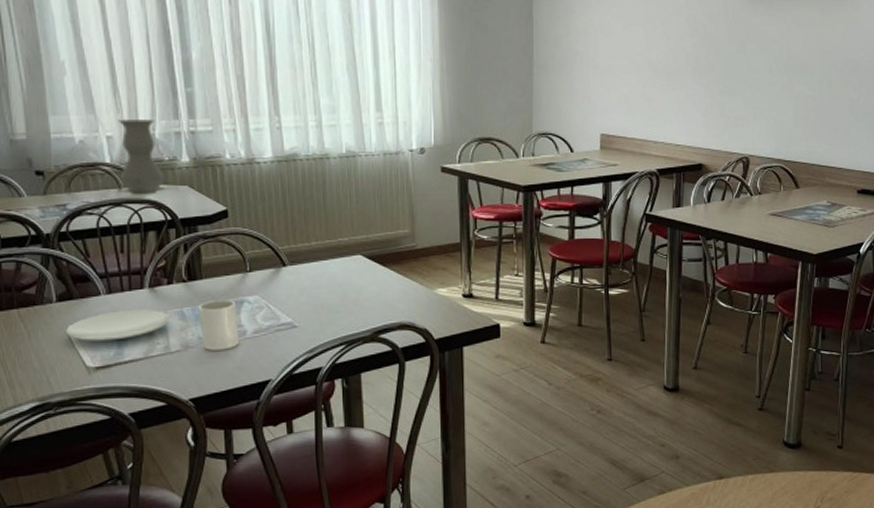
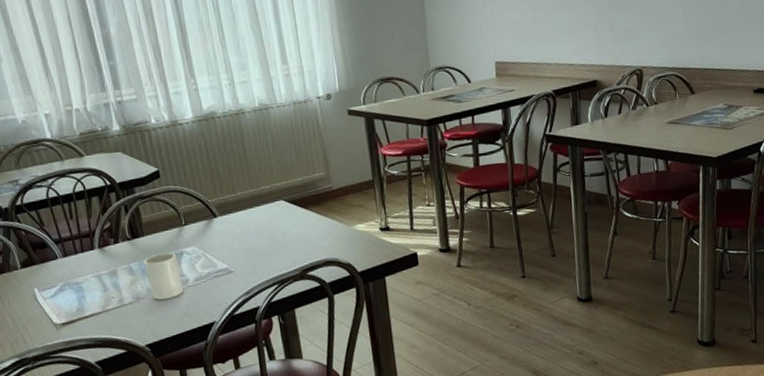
plate: present [66,309,170,342] -> none [32,267,120,301]
vase: present [118,119,164,195] -> none [53,94,100,166]

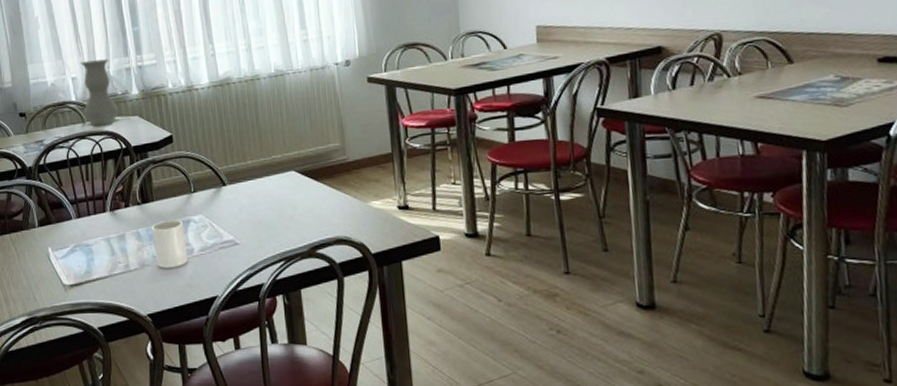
vase: none [53,94,100,166] -> present [80,59,119,128]

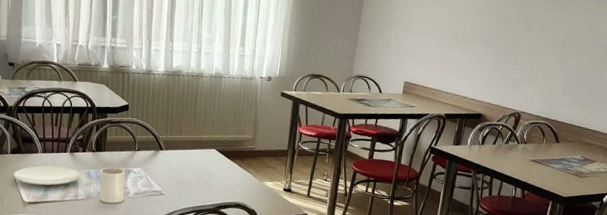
plate: none [46,230,128,262] -> present [13,165,81,186]
vase: present [80,59,119,128] -> none [61,33,90,88]

